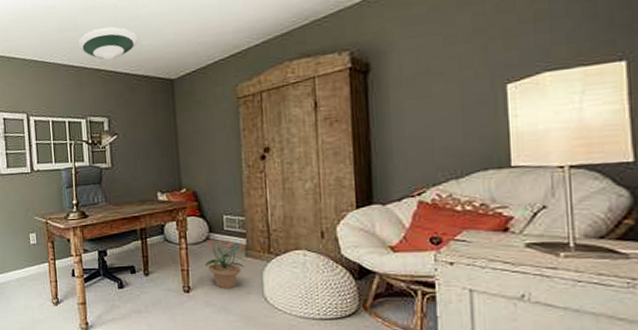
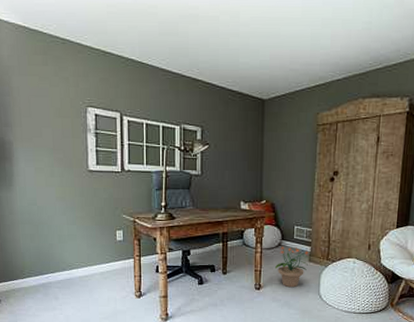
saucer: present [78,26,139,60] -> none [177,38,237,72]

